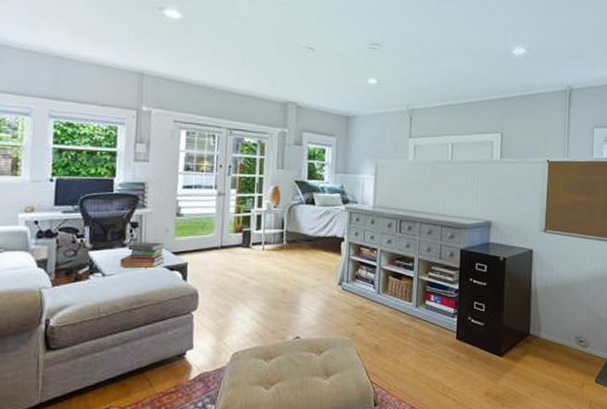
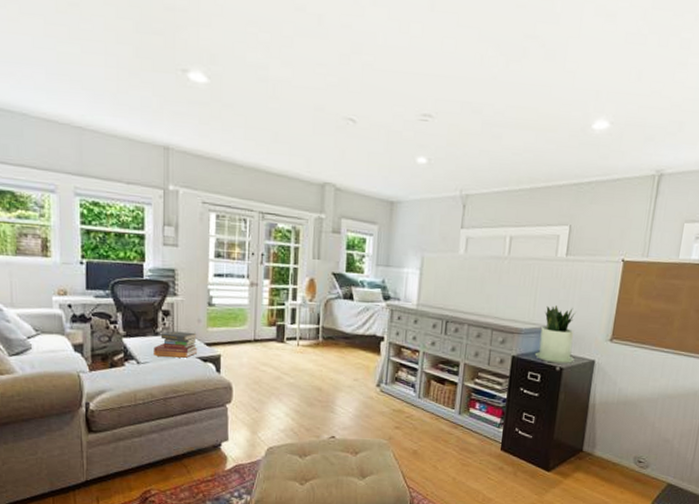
planter: none [480,202,515,254] -> present [534,306,576,364]

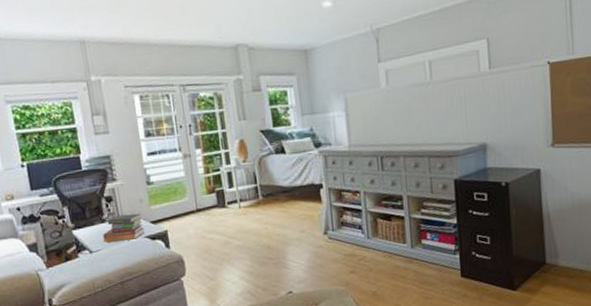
planter: present [534,306,576,364] -> none [476,120,519,180]

